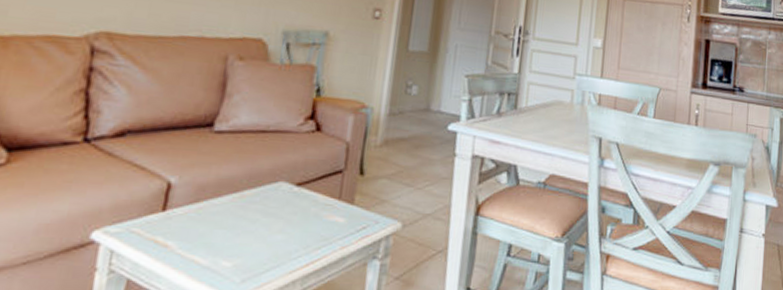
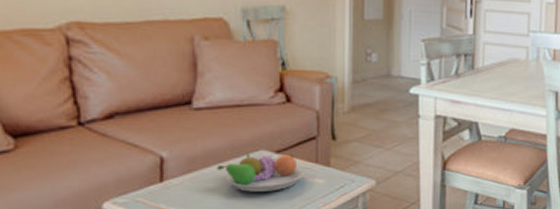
fruit bowl: none [228,182,324,229] -> present [217,152,304,192]

